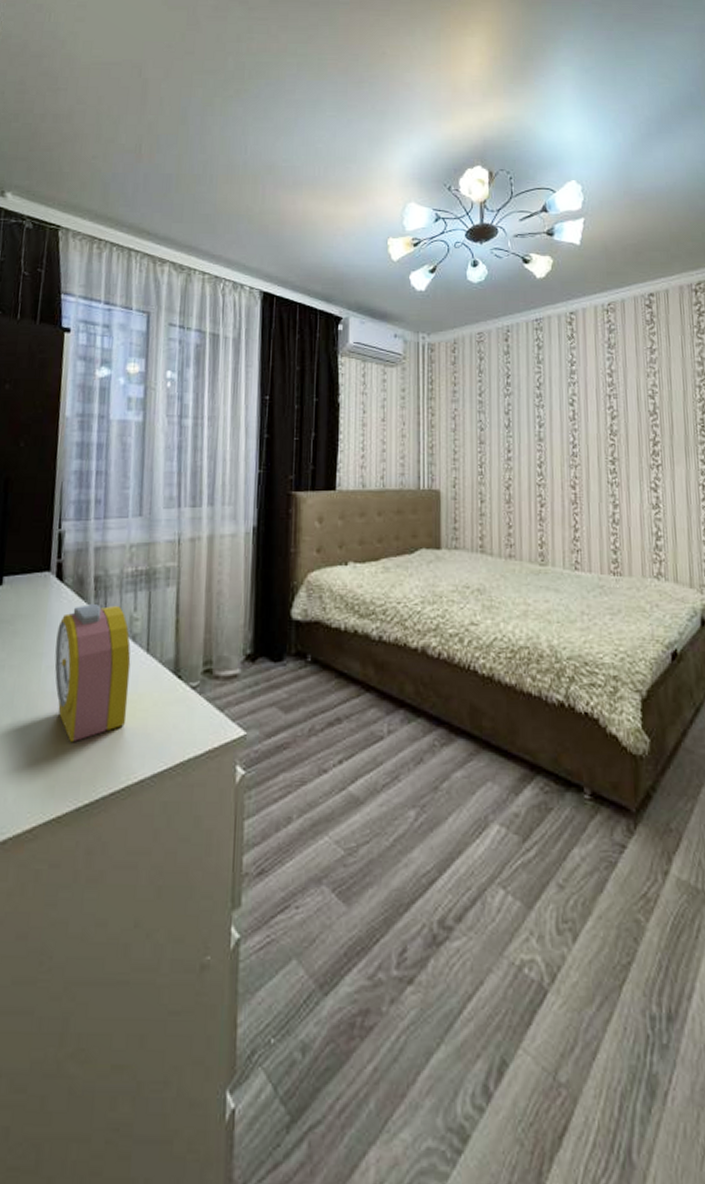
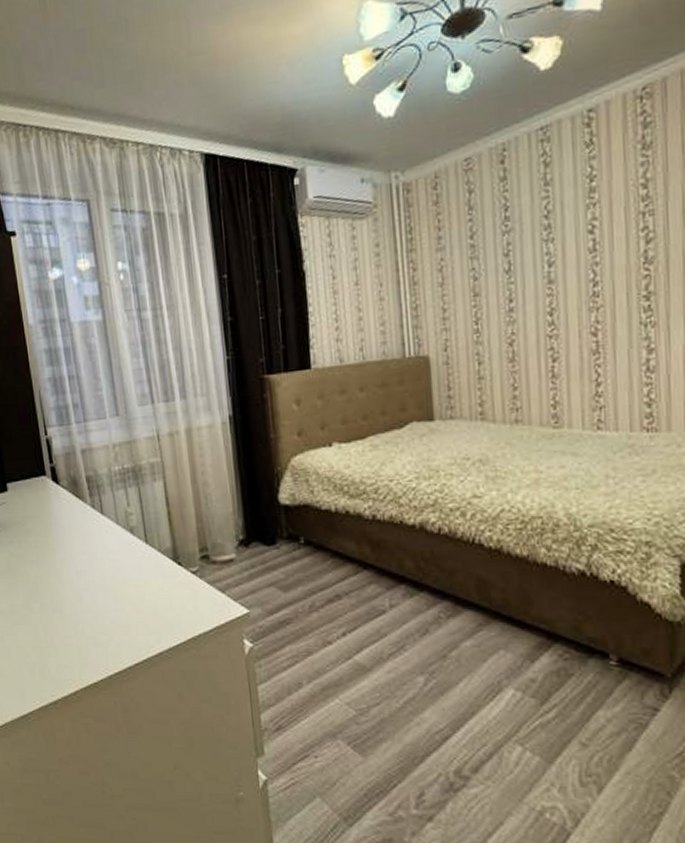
alarm clock: present [54,604,131,743] -> none [63,502,138,623]

